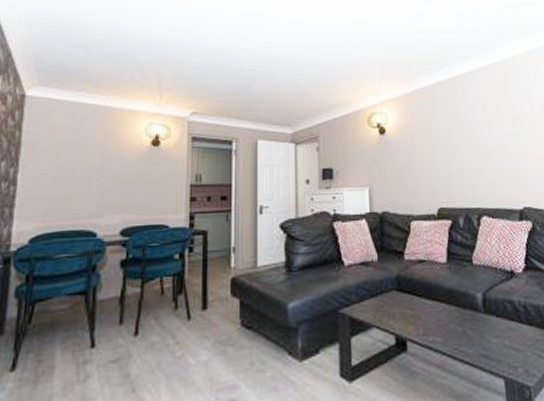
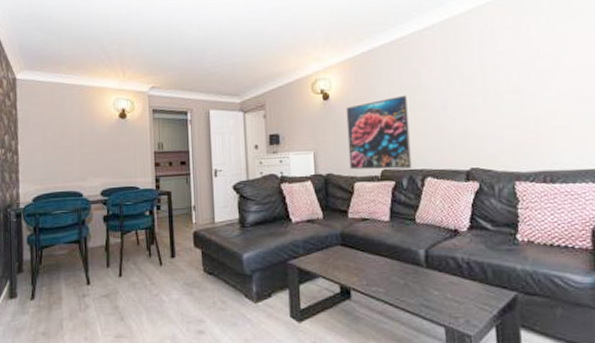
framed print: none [402,133,468,208] -> present [346,95,412,170]

